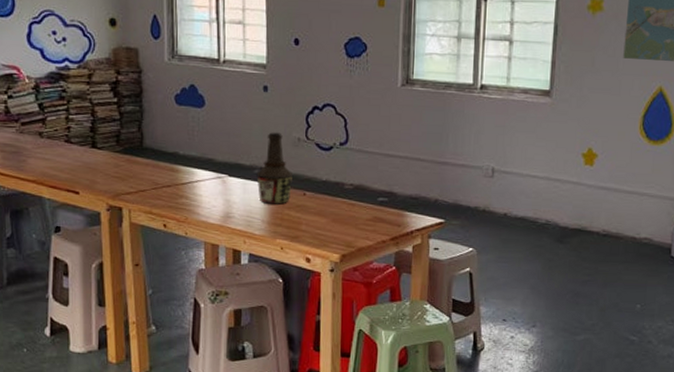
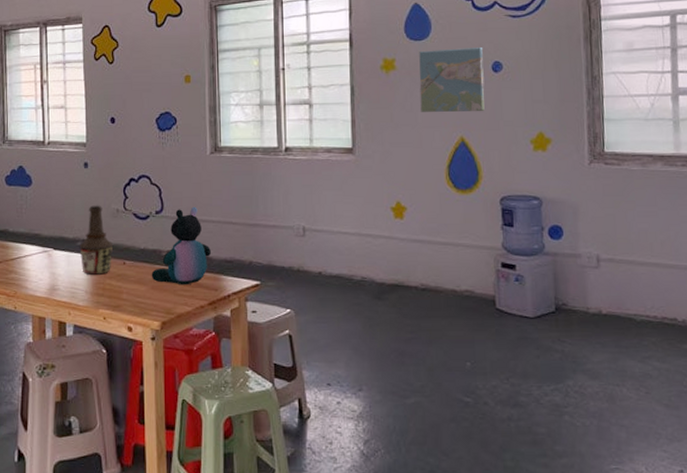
stuffed toy: none [332,140,397,220] -> present [151,206,212,285]

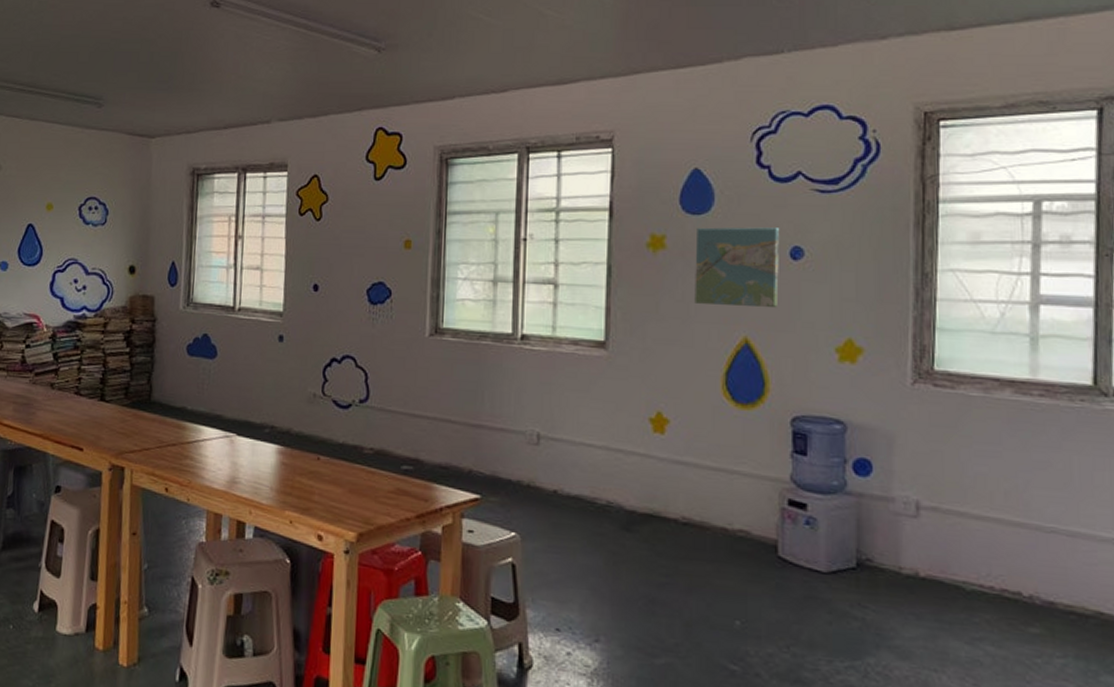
bottle: present [79,205,114,275] -> none [267,386,307,470]
stuffed toy: present [151,206,212,285] -> none [349,397,424,492]

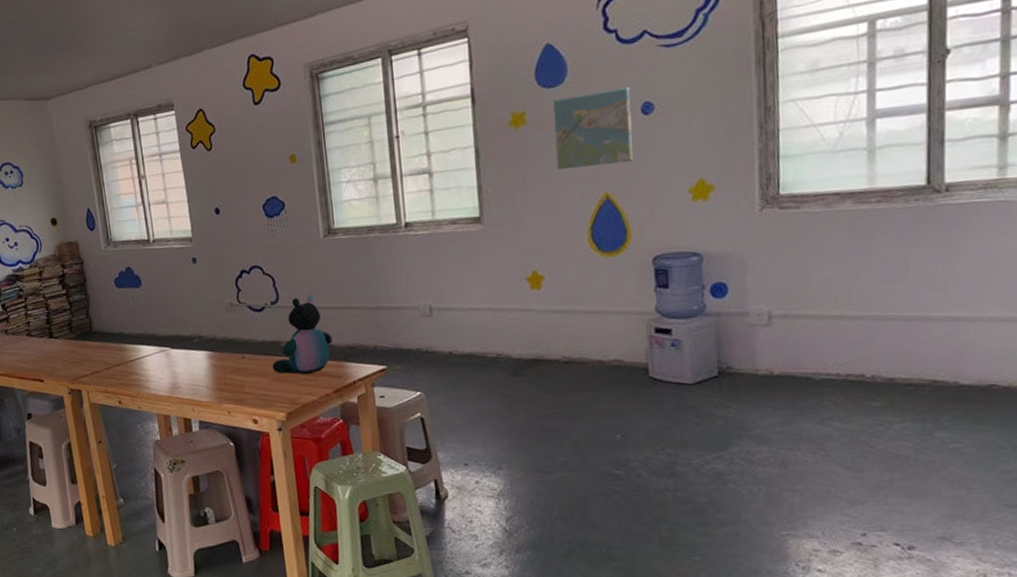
stuffed toy: none [349,397,424,492] -> present [272,294,333,375]

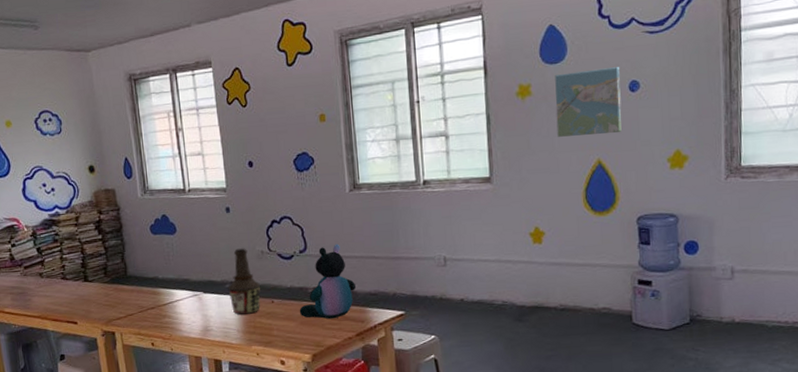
bottle: none [196,300,231,371] -> present [228,248,261,315]

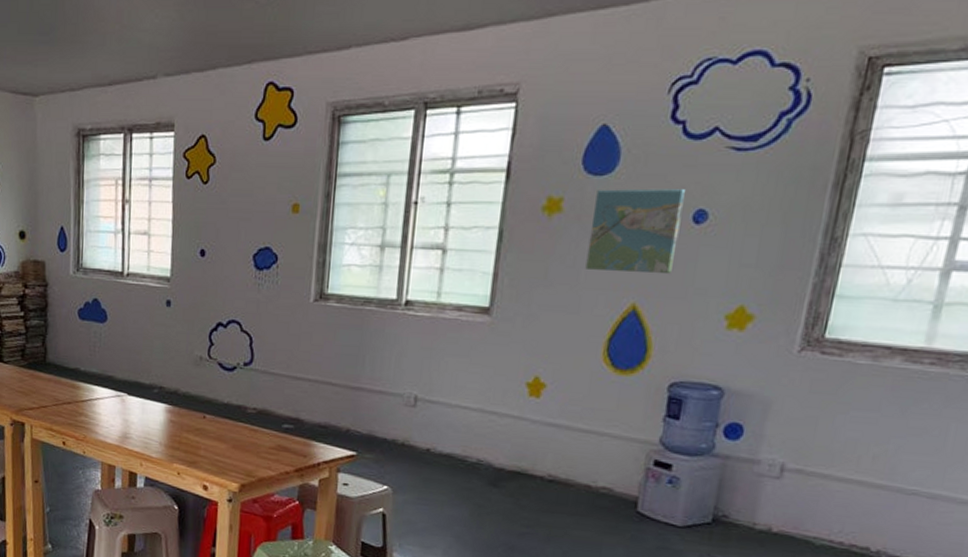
bottle: present [228,248,261,315] -> none [155,349,194,427]
stuffed toy: present [299,244,357,319] -> none [233,361,304,448]

